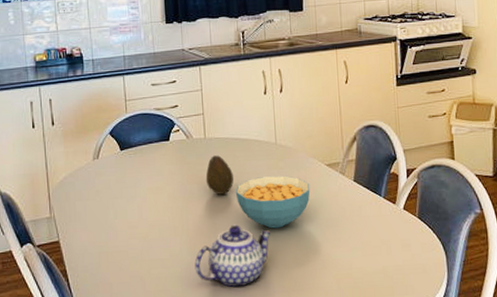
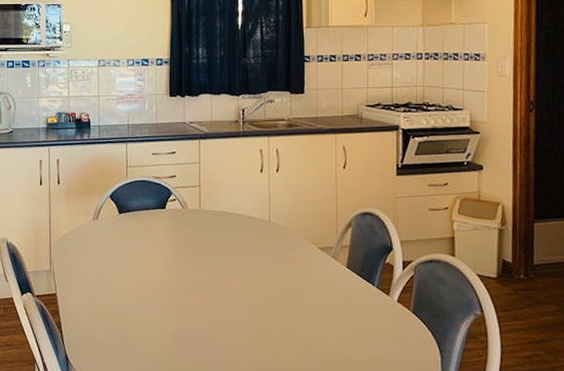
teapot: present [194,224,270,287] -> none [182,297,258,360]
fruit: present [205,155,234,195] -> none [198,227,225,267]
cereal bowl: present [235,176,310,229] -> none [226,253,301,306]

